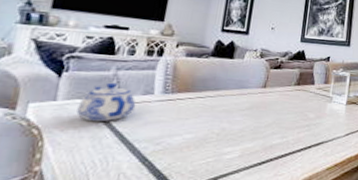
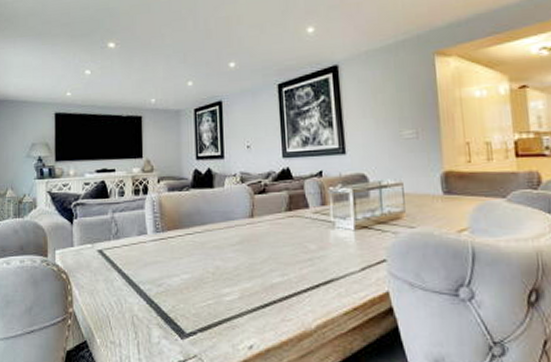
teapot: present [76,82,136,122] -> none [90,225,134,265]

